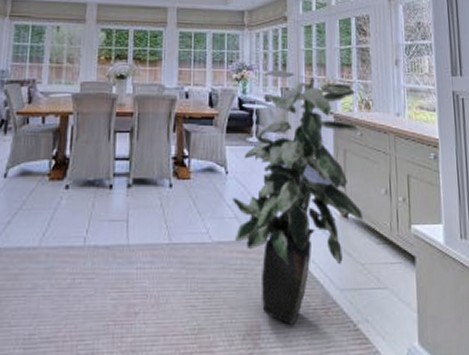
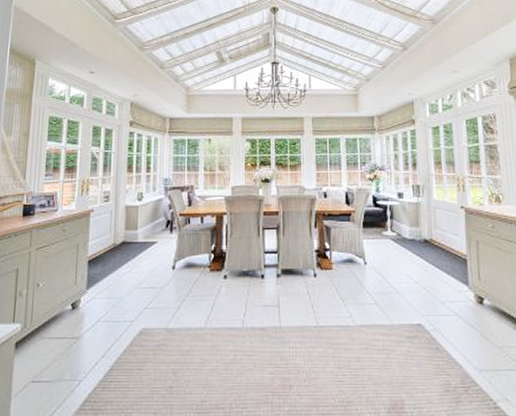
indoor plant: present [232,69,363,327] -> none [371,168,498,402]

